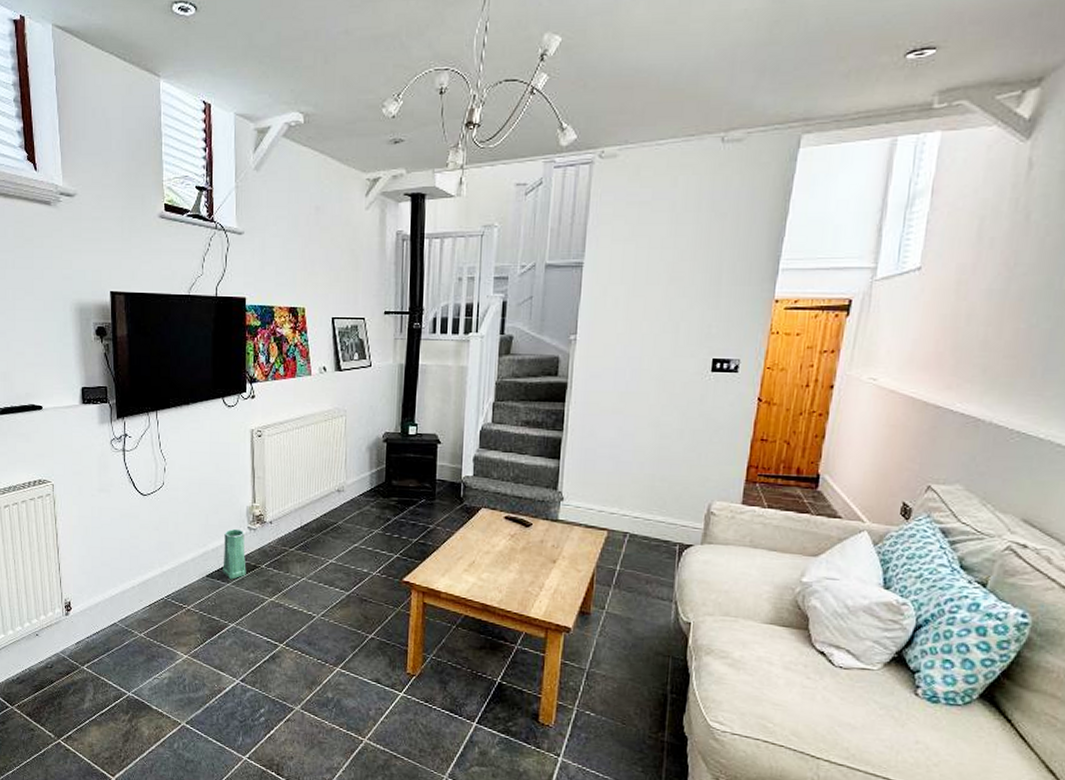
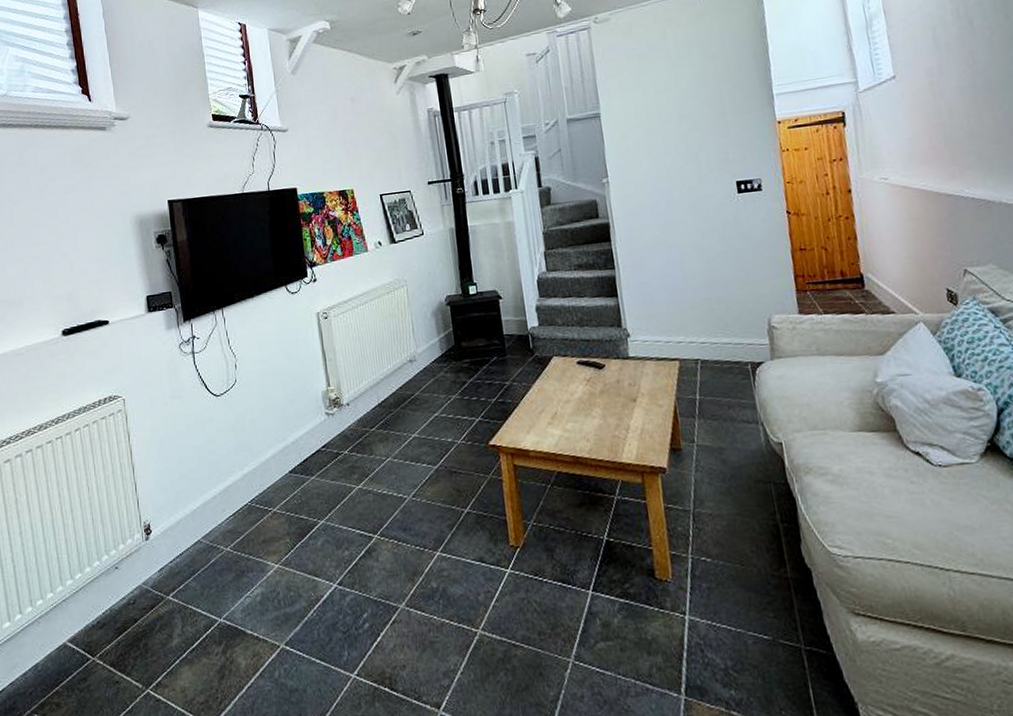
vase: present [222,528,246,579] -> none [302,416,330,472]

